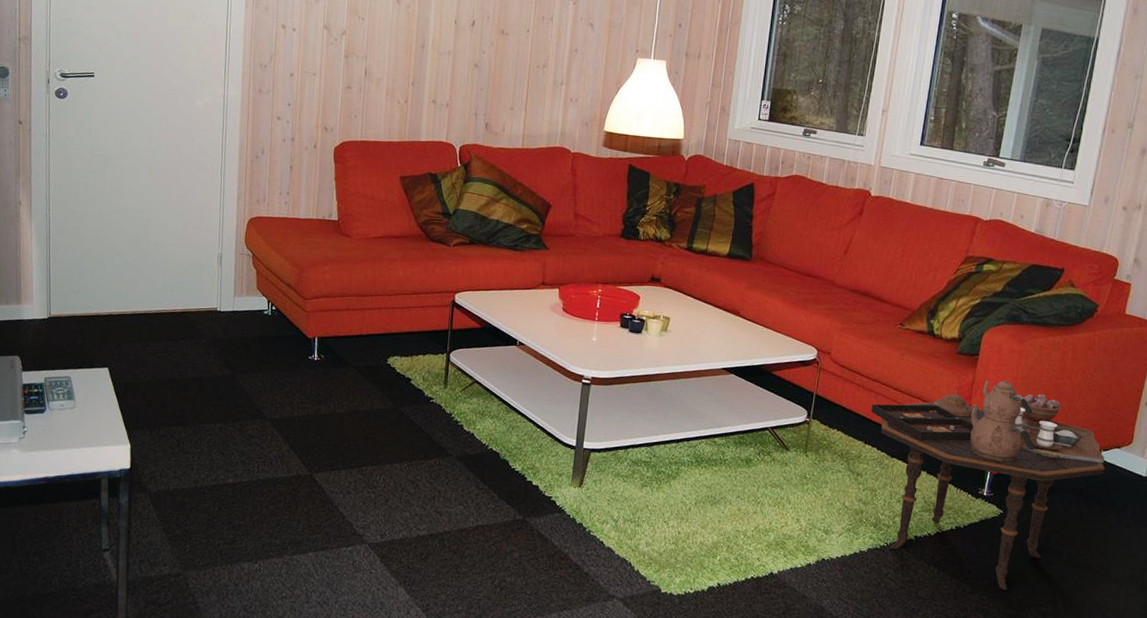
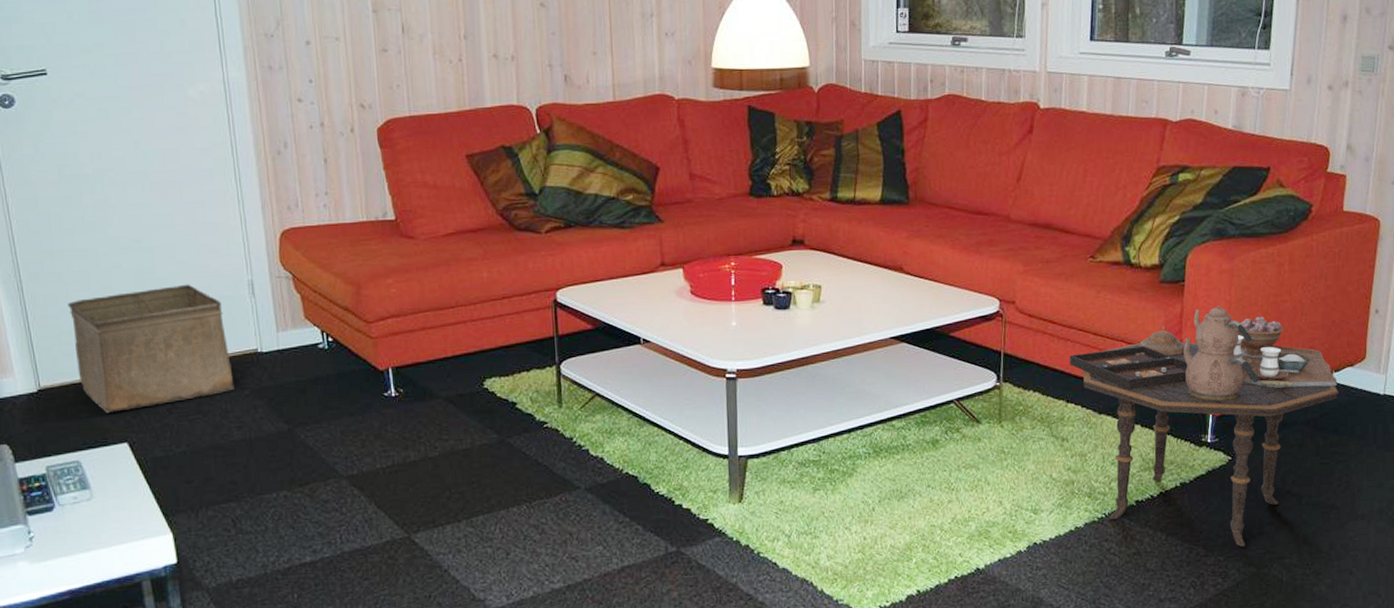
storage bin: none [80,250,196,343] -> present [68,284,234,412]

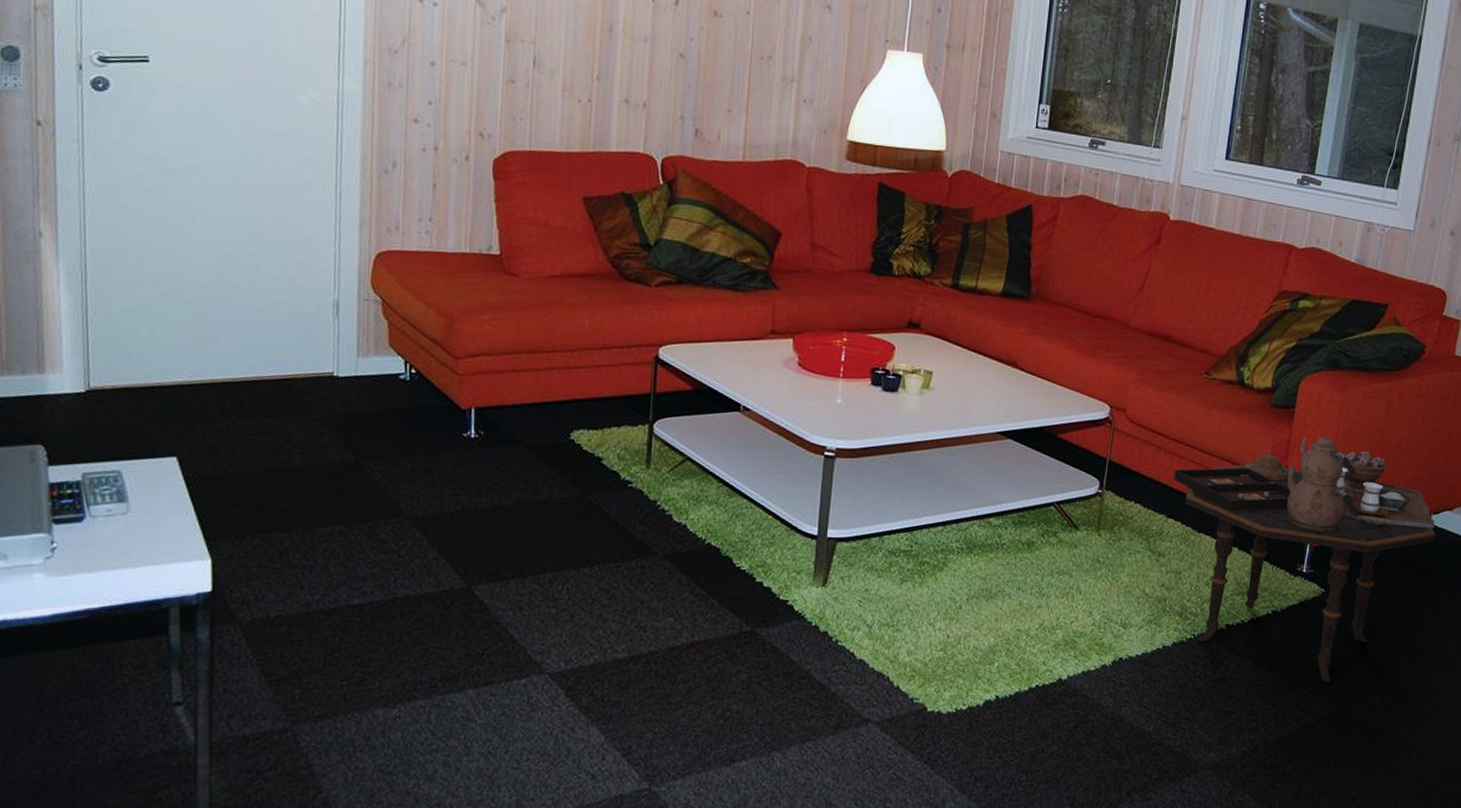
storage bin: present [68,284,234,412] -> none [133,296,303,423]

